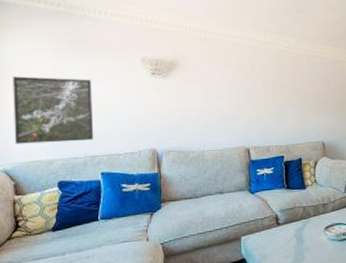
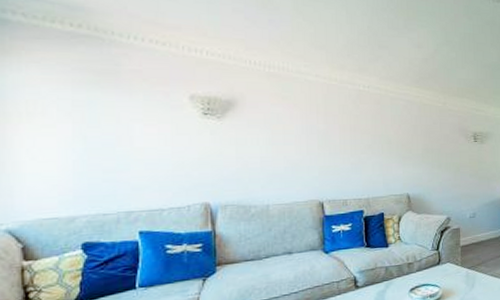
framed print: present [13,76,94,144] -> none [18,113,129,198]

